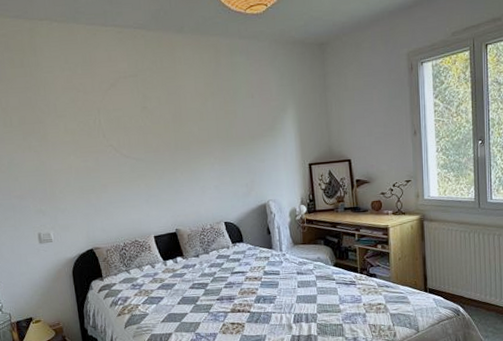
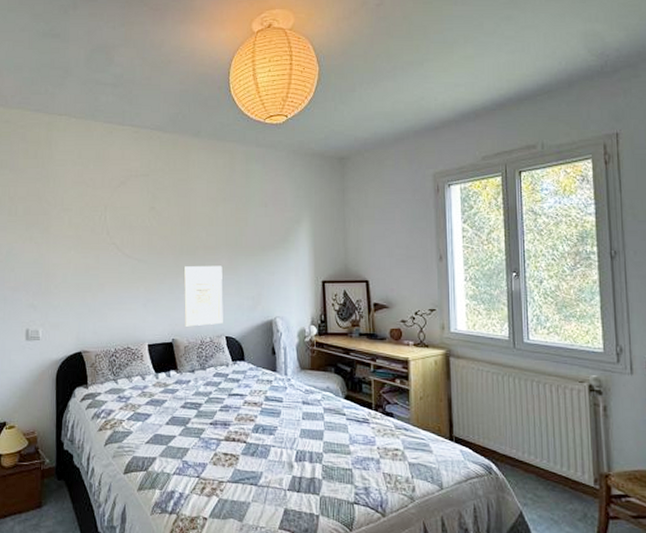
wall art: none [180,158,221,217] -> present [183,265,223,327]

